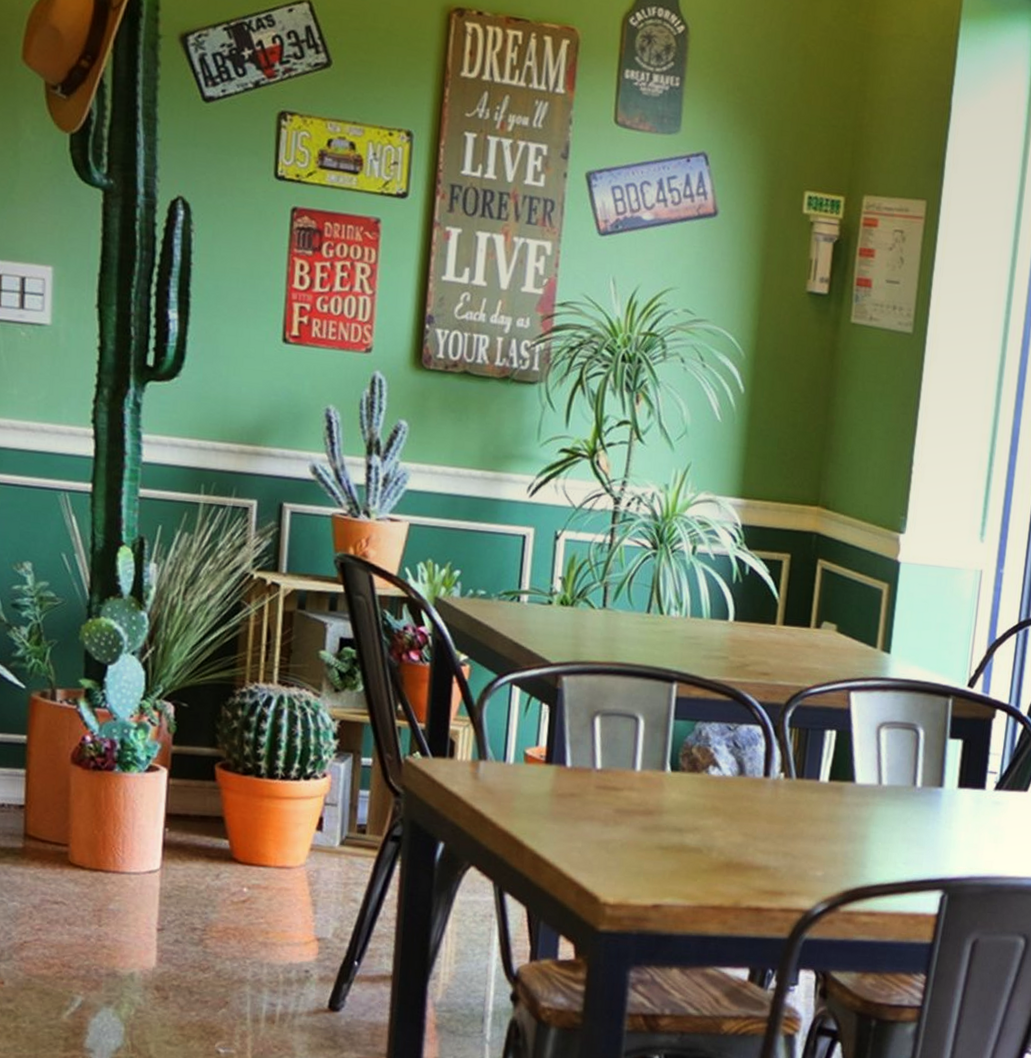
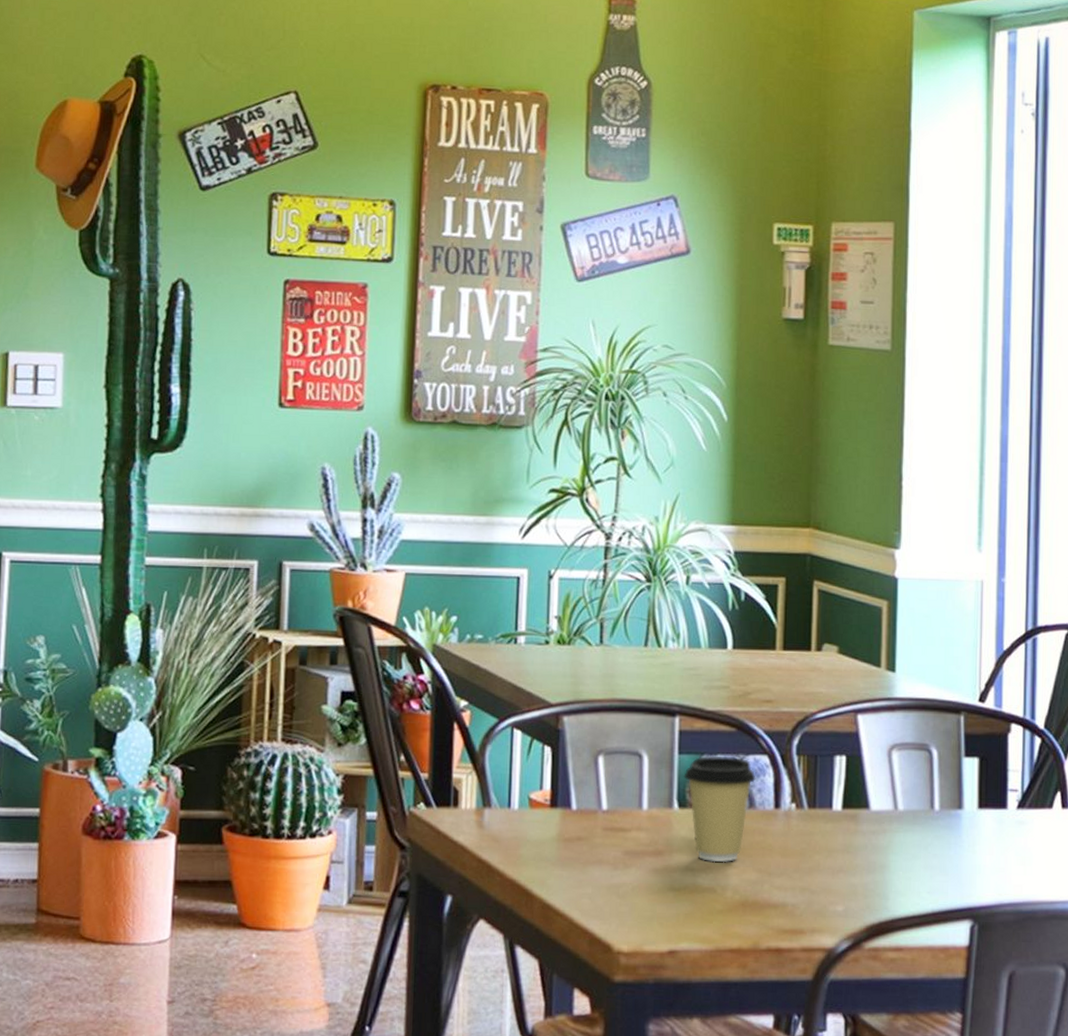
coffee cup: none [678,722,749,825] -> present [684,755,756,863]

